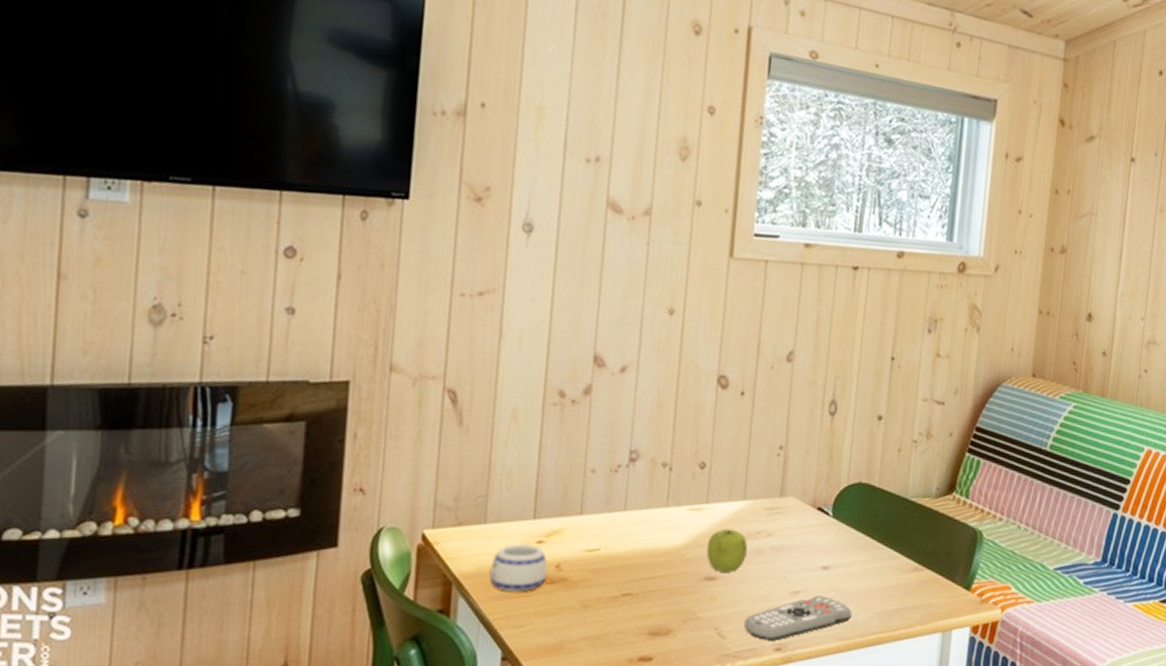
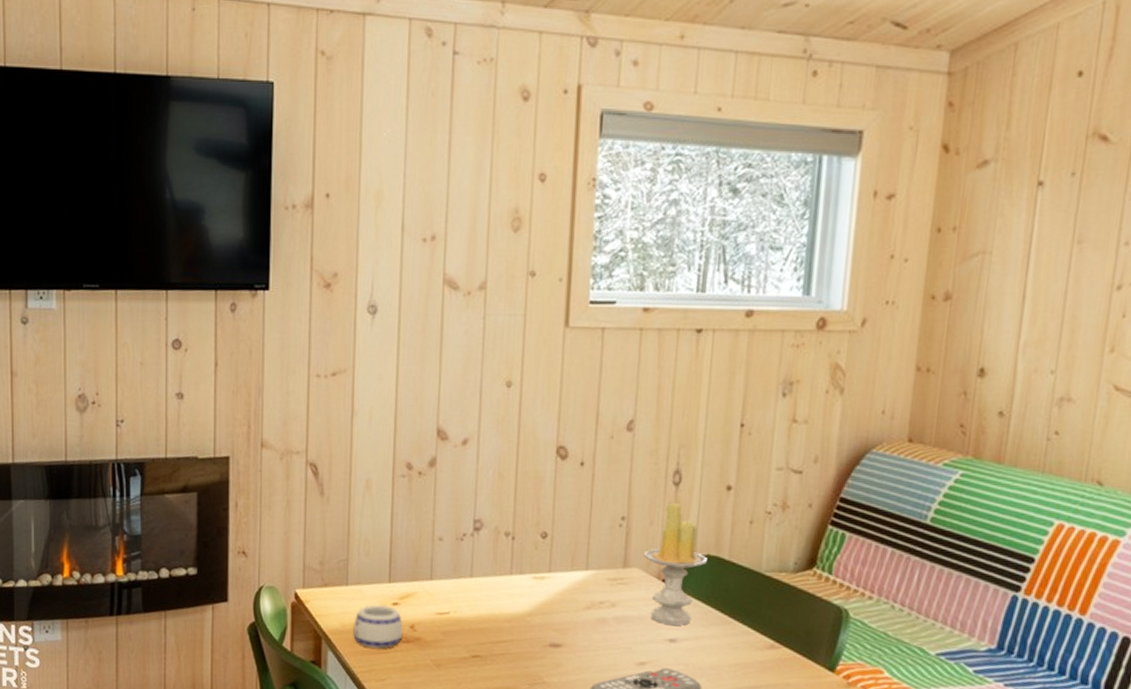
fruit: present [706,529,748,572] -> none [550,597,591,641]
candle: none [799,431,859,553] -> present [643,502,707,626]

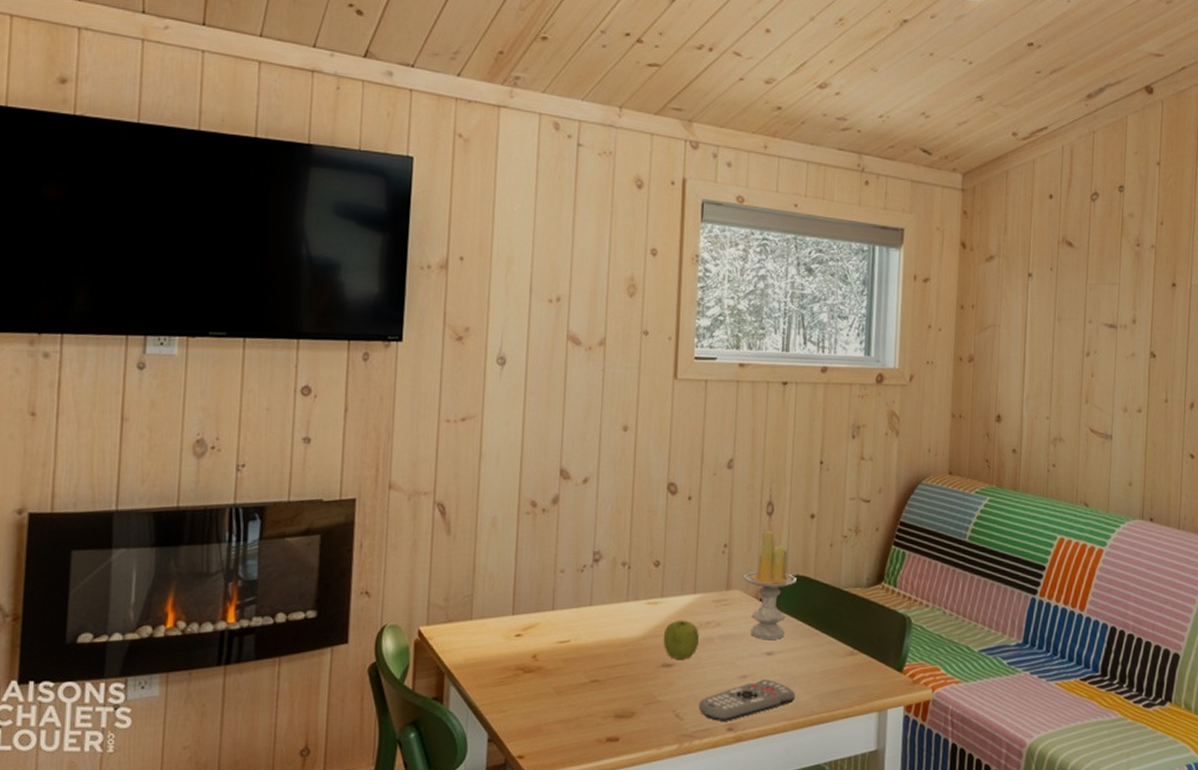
mug: present [353,604,403,649] -> none [476,636,526,680]
fruit: none [550,597,591,641] -> present [663,620,699,660]

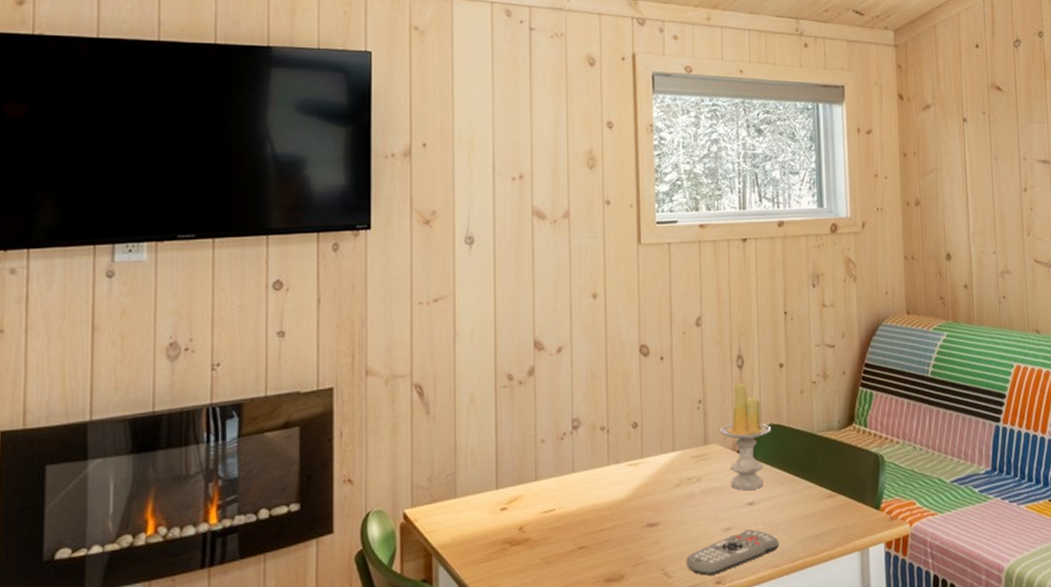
fruit: present [663,620,699,660] -> none [646,478,681,518]

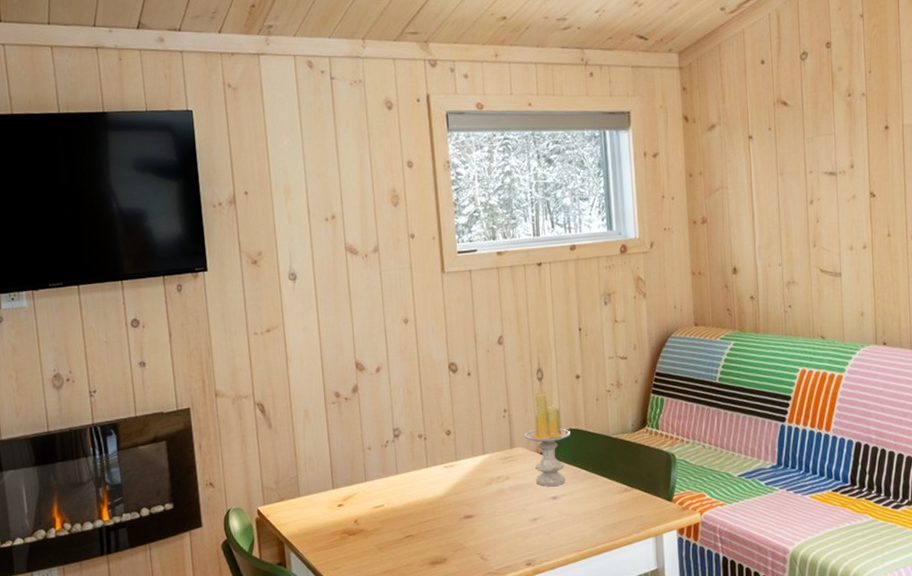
remote control: present [686,529,779,576] -> none [499,519,581,559]

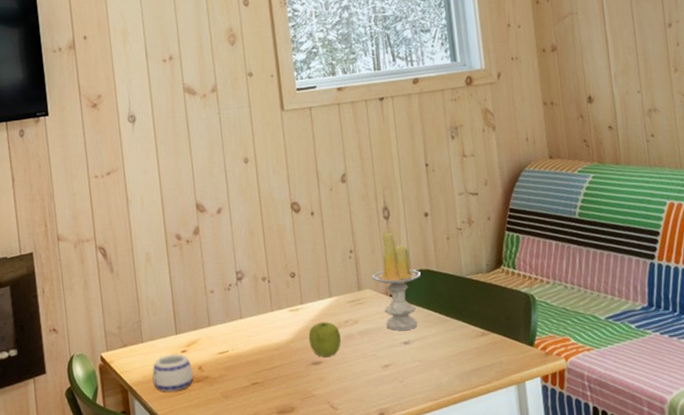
mug: none [308,507,350,544] -> present [152,353,194,392]
fruit: none [461,477,493,511] -> present [308,322,341,357]

